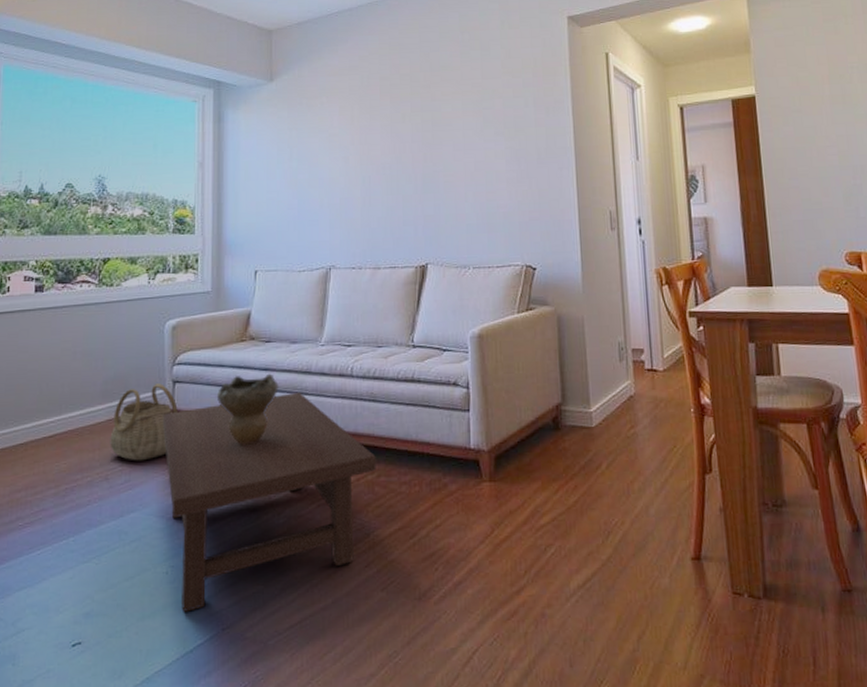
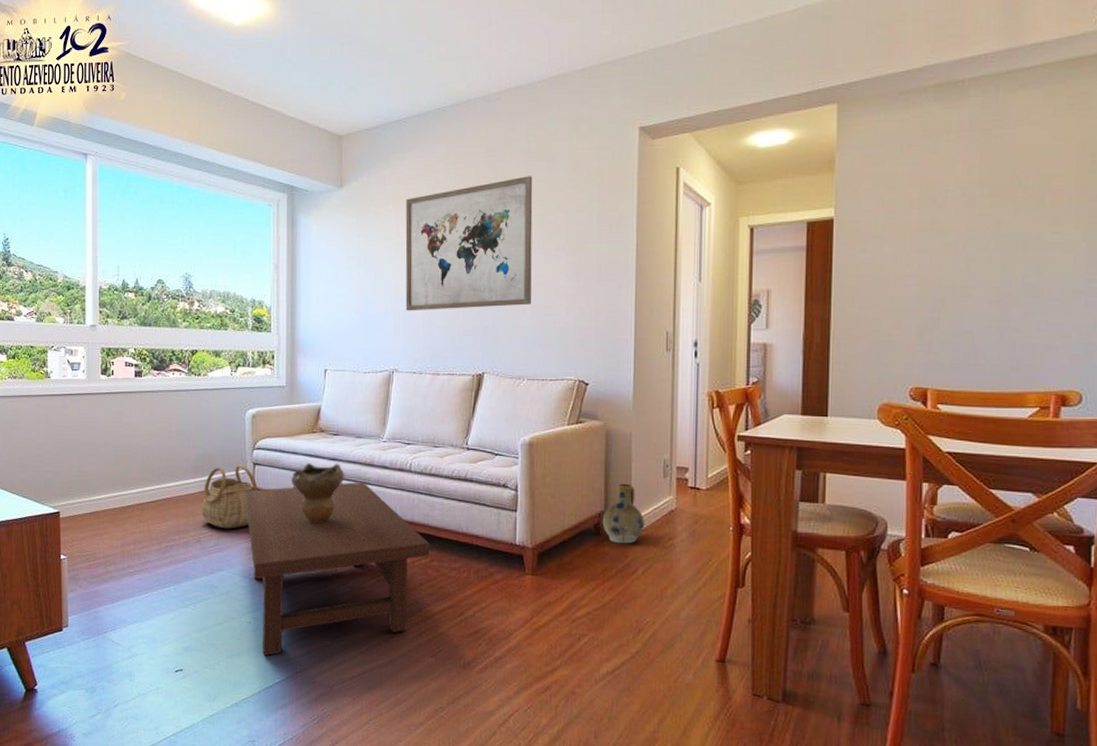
wall art: none [340,64,473,204] -> present [405,176,533,311]
ceramic jug: none [560,370,605,437] -> present [602,483,645,544]

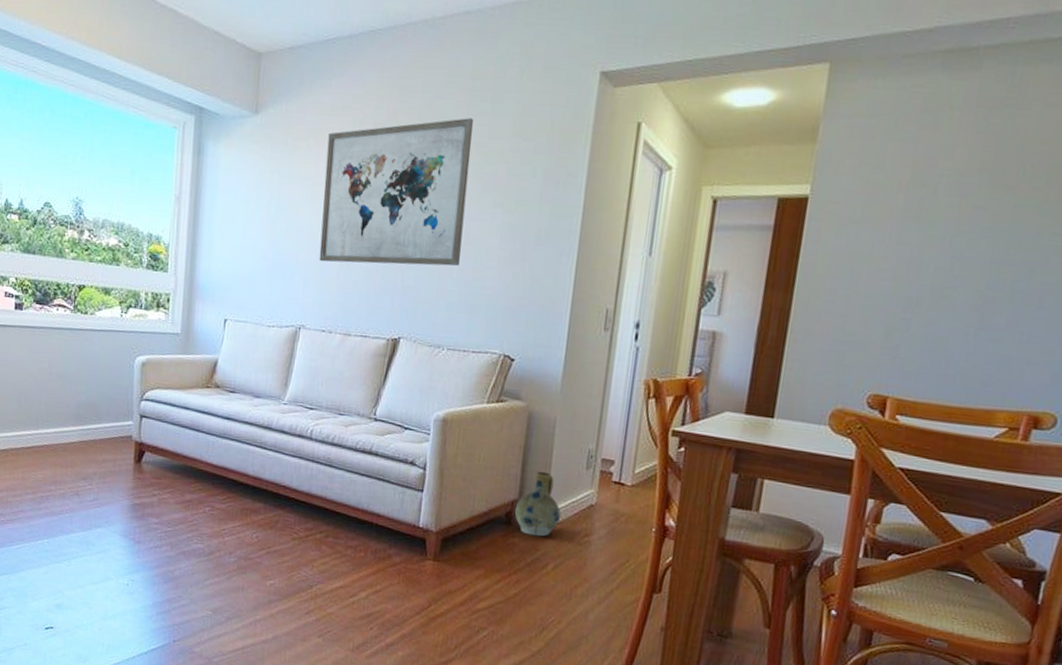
basket: present [201,464,258,529] -> none [81,415,144,484]
coffee table: present [245,481,430,656] -> none [129,444,326,621]
decorative bowl: present [290,462,345,524] -> none [179,419,239,487]

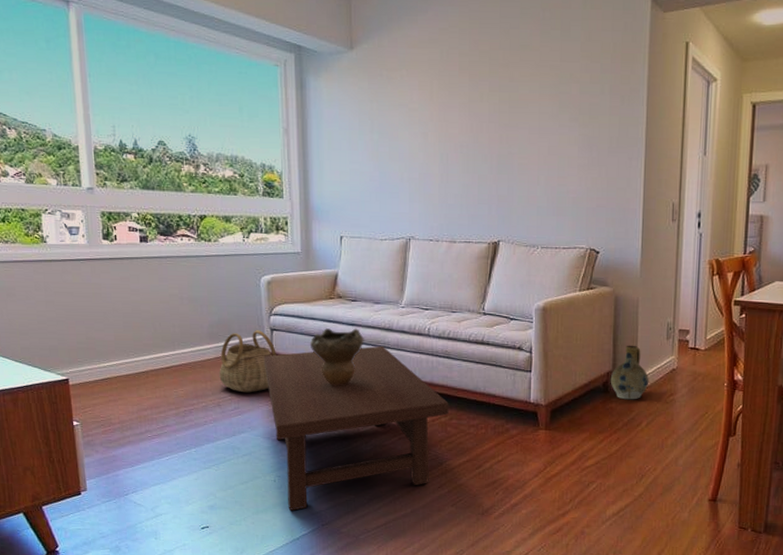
basket: none [81,415,144,484] -> present [219,330,276,393]
coffee table: none [129,444,326,621] -> present [263,345,449,511]
decorative bowl: none [179,419,239,487] -> present [309,327,364,386]
wall art: present [319,118,473,266] -> none [419,45,547,179]

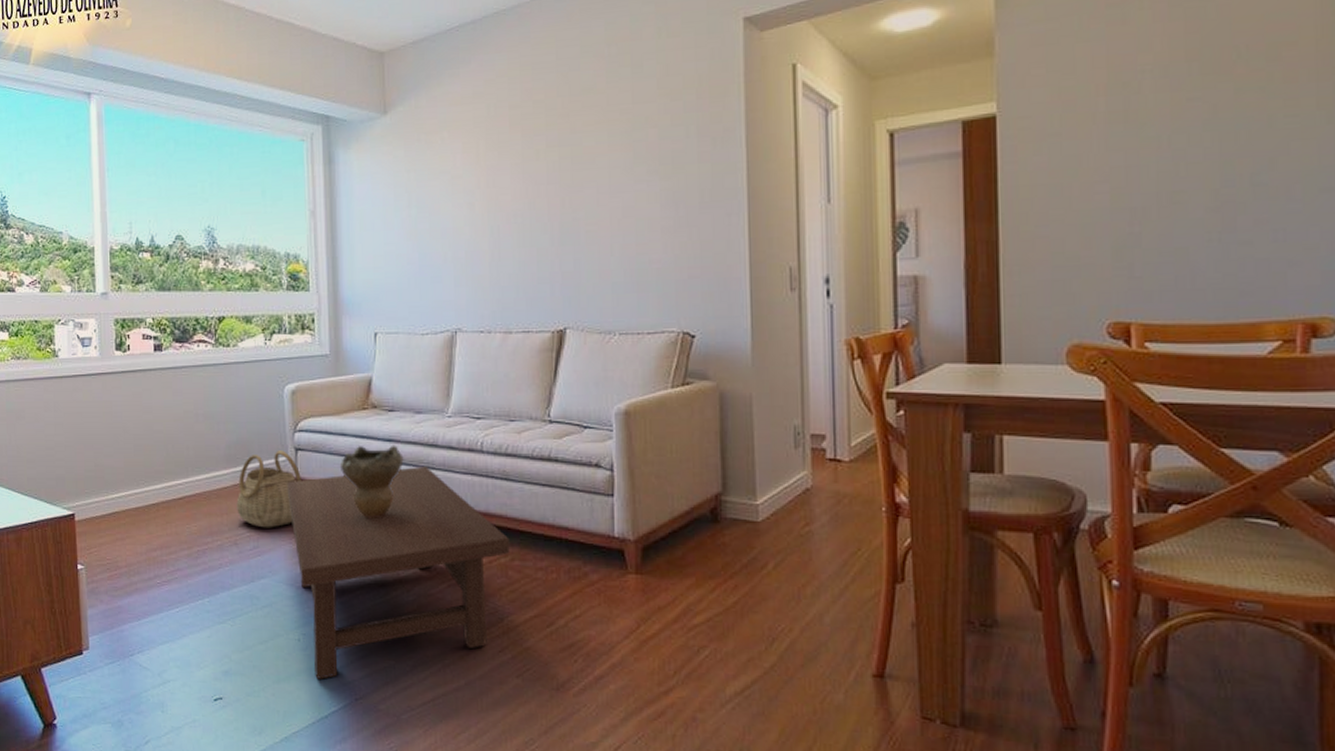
ceramic jug: present [610,345,649,400] -> none [720,457,774,532]

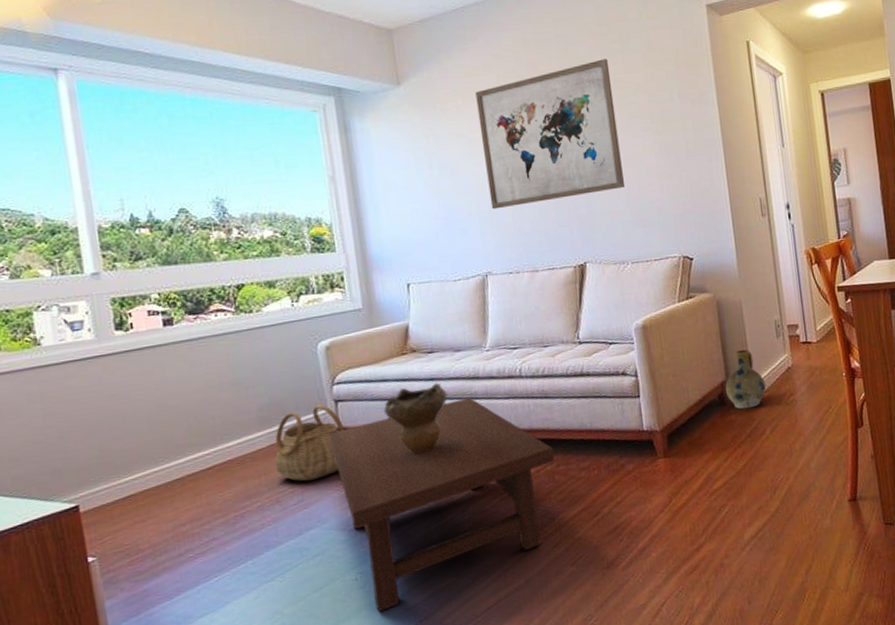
wall art: none [463,86,620,258] -> present [475,59,624,210]
ceramic jug: none [720,457,774,532] -> present [725,349,766,409]

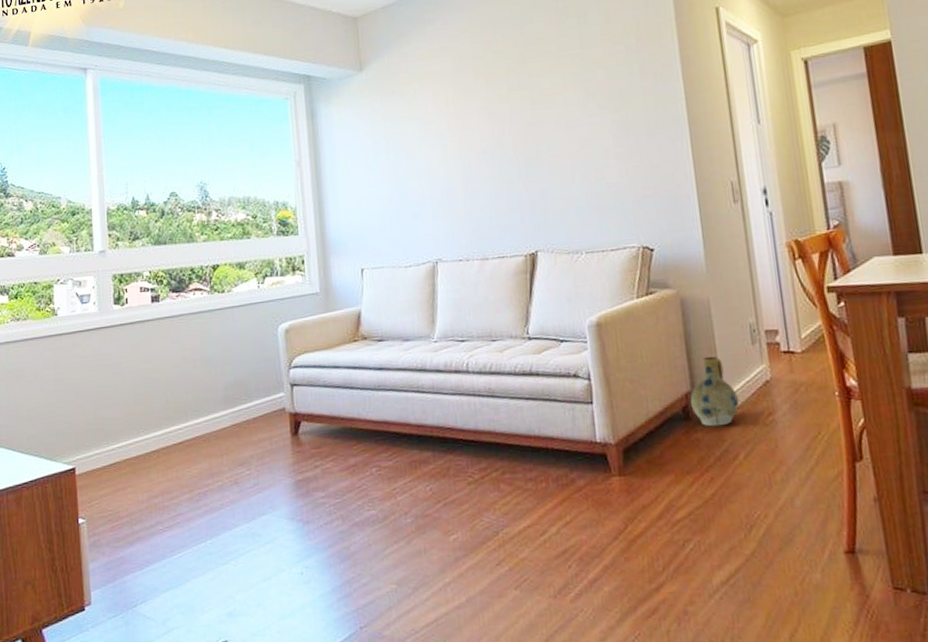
basket: present [275,404,344,482] -> none [236,387,298,465]
coffee table: present [328,397,555,612] -> none [284,390,500,611]
decorative bowl: present [383,382,448,454] -> none [334,372,395,446]
wall art: present [475,59,624,210] -> none [432,35,579,194]

